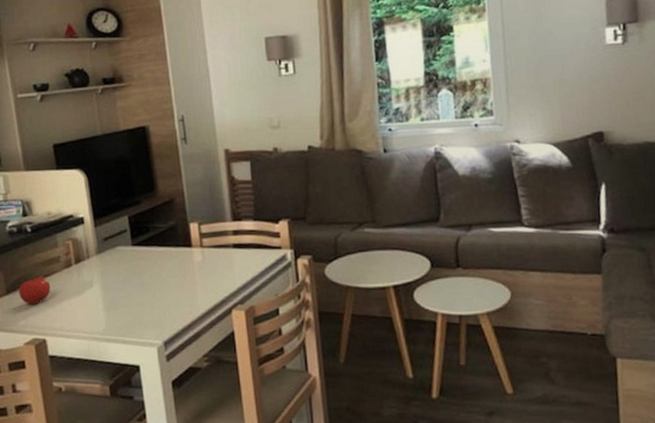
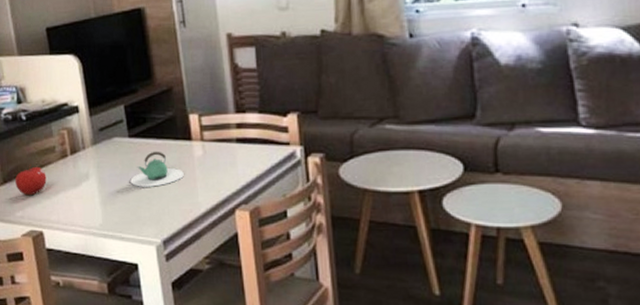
teapot: none [133,257,184,292] -> present [130,151,184,187]

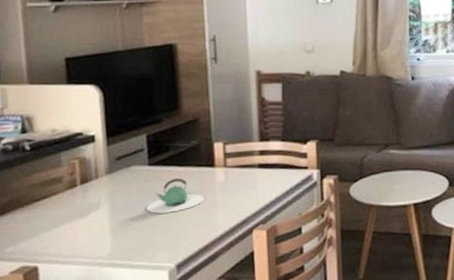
fruit: present [15,164,47,196] -> none [8,195,49,230]

